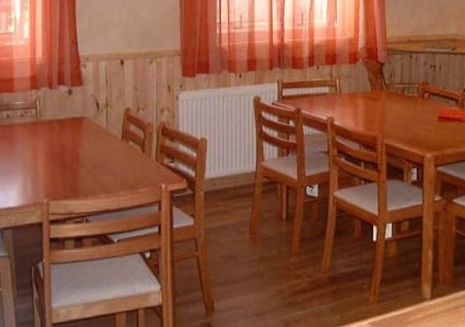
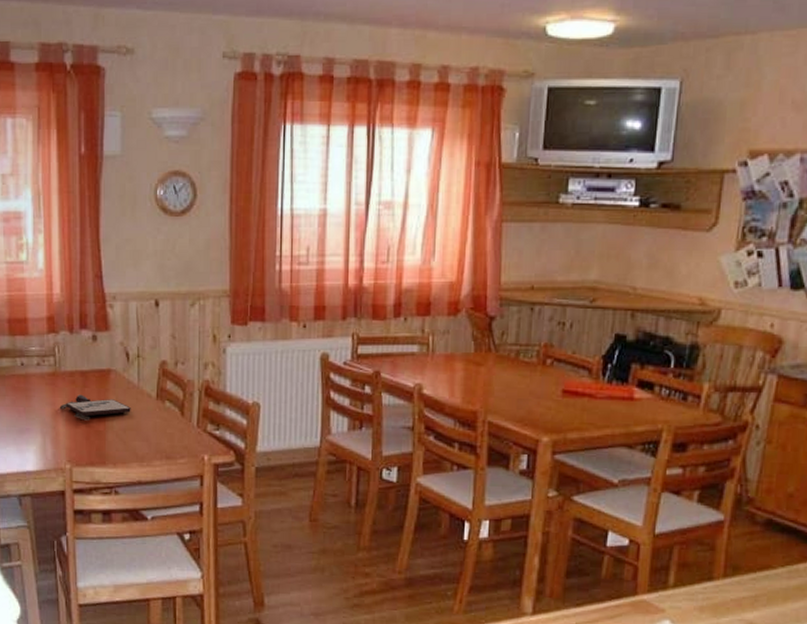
board game: none [39,139,100,161] -> present [59,394,131,421]

